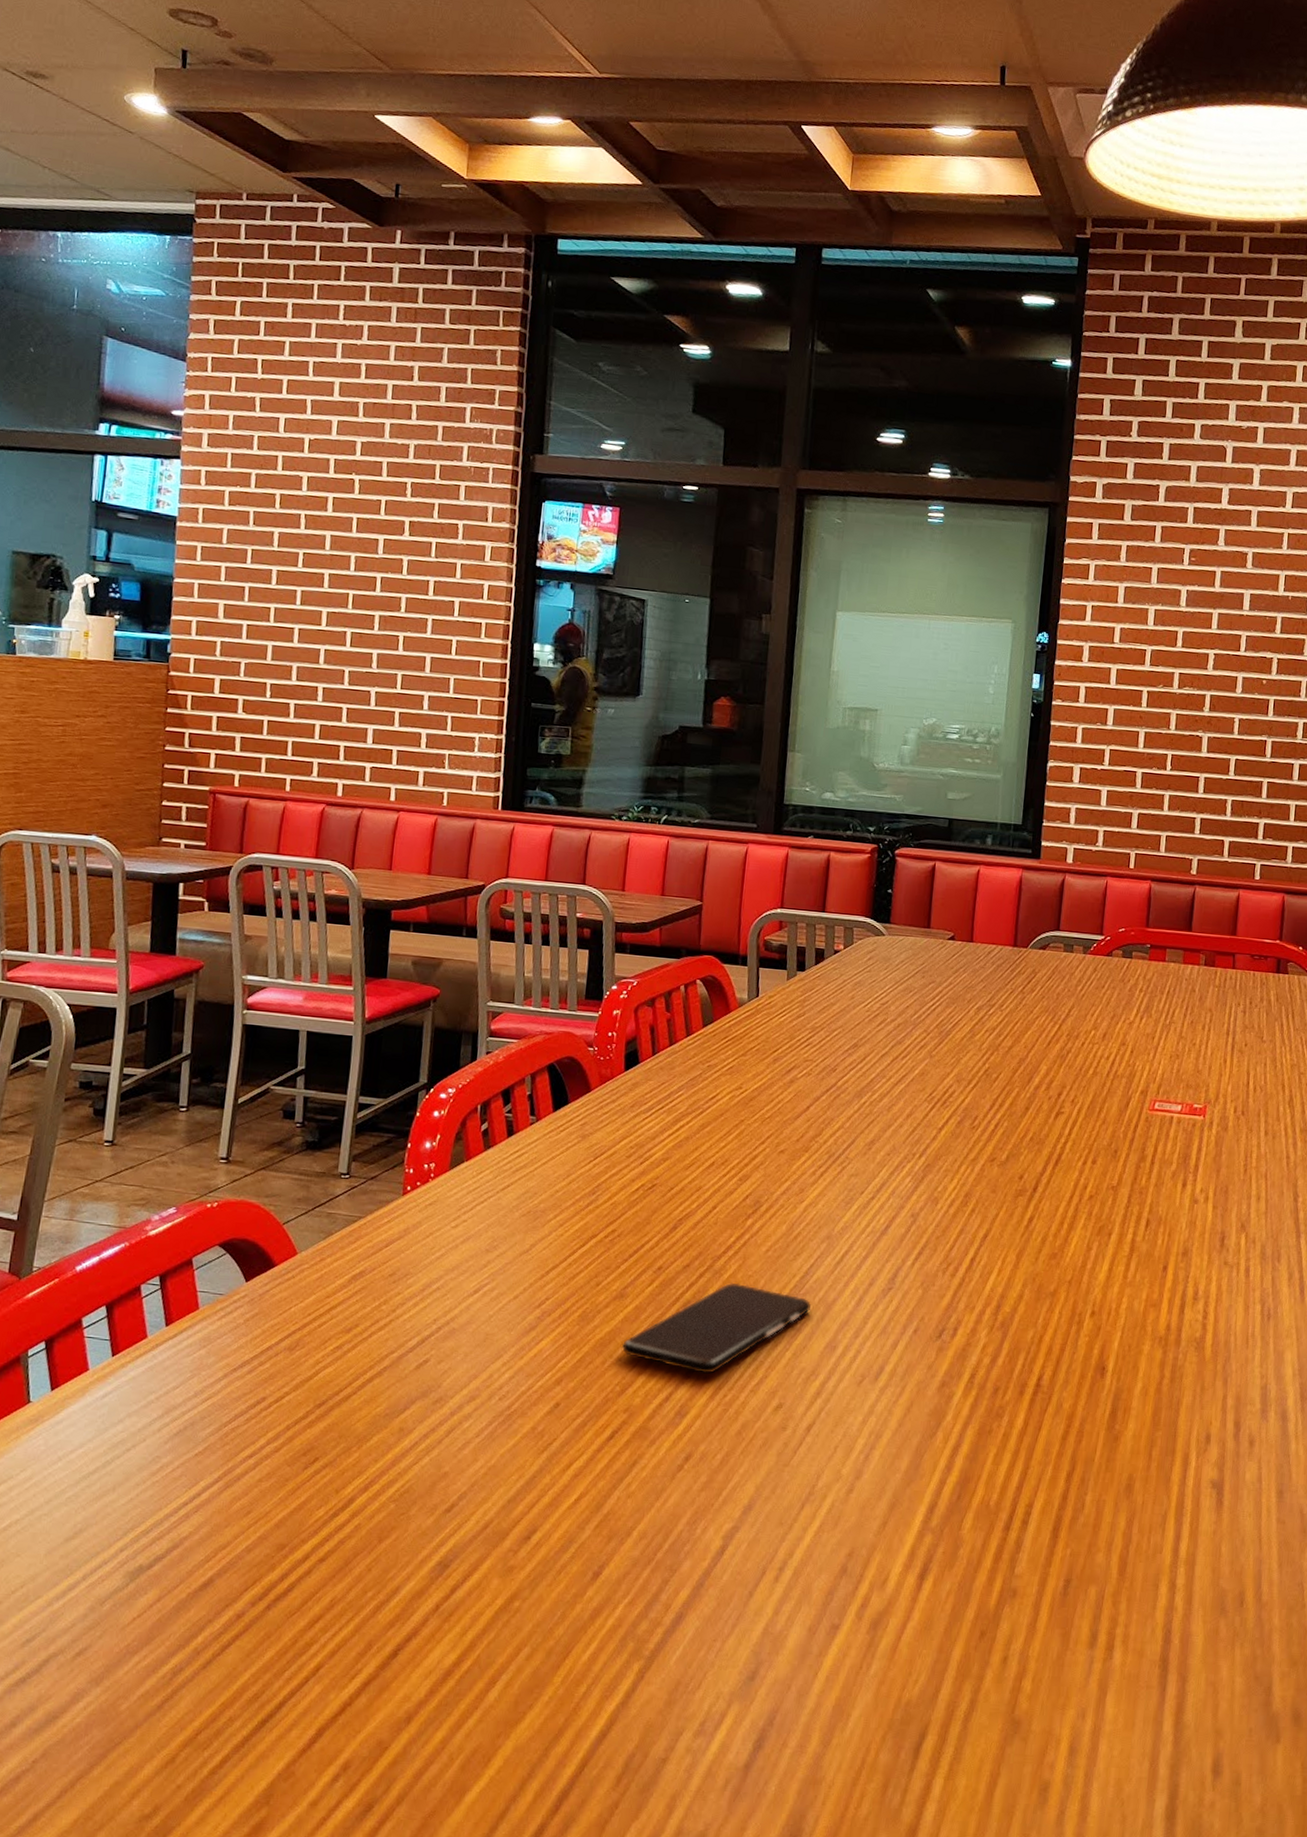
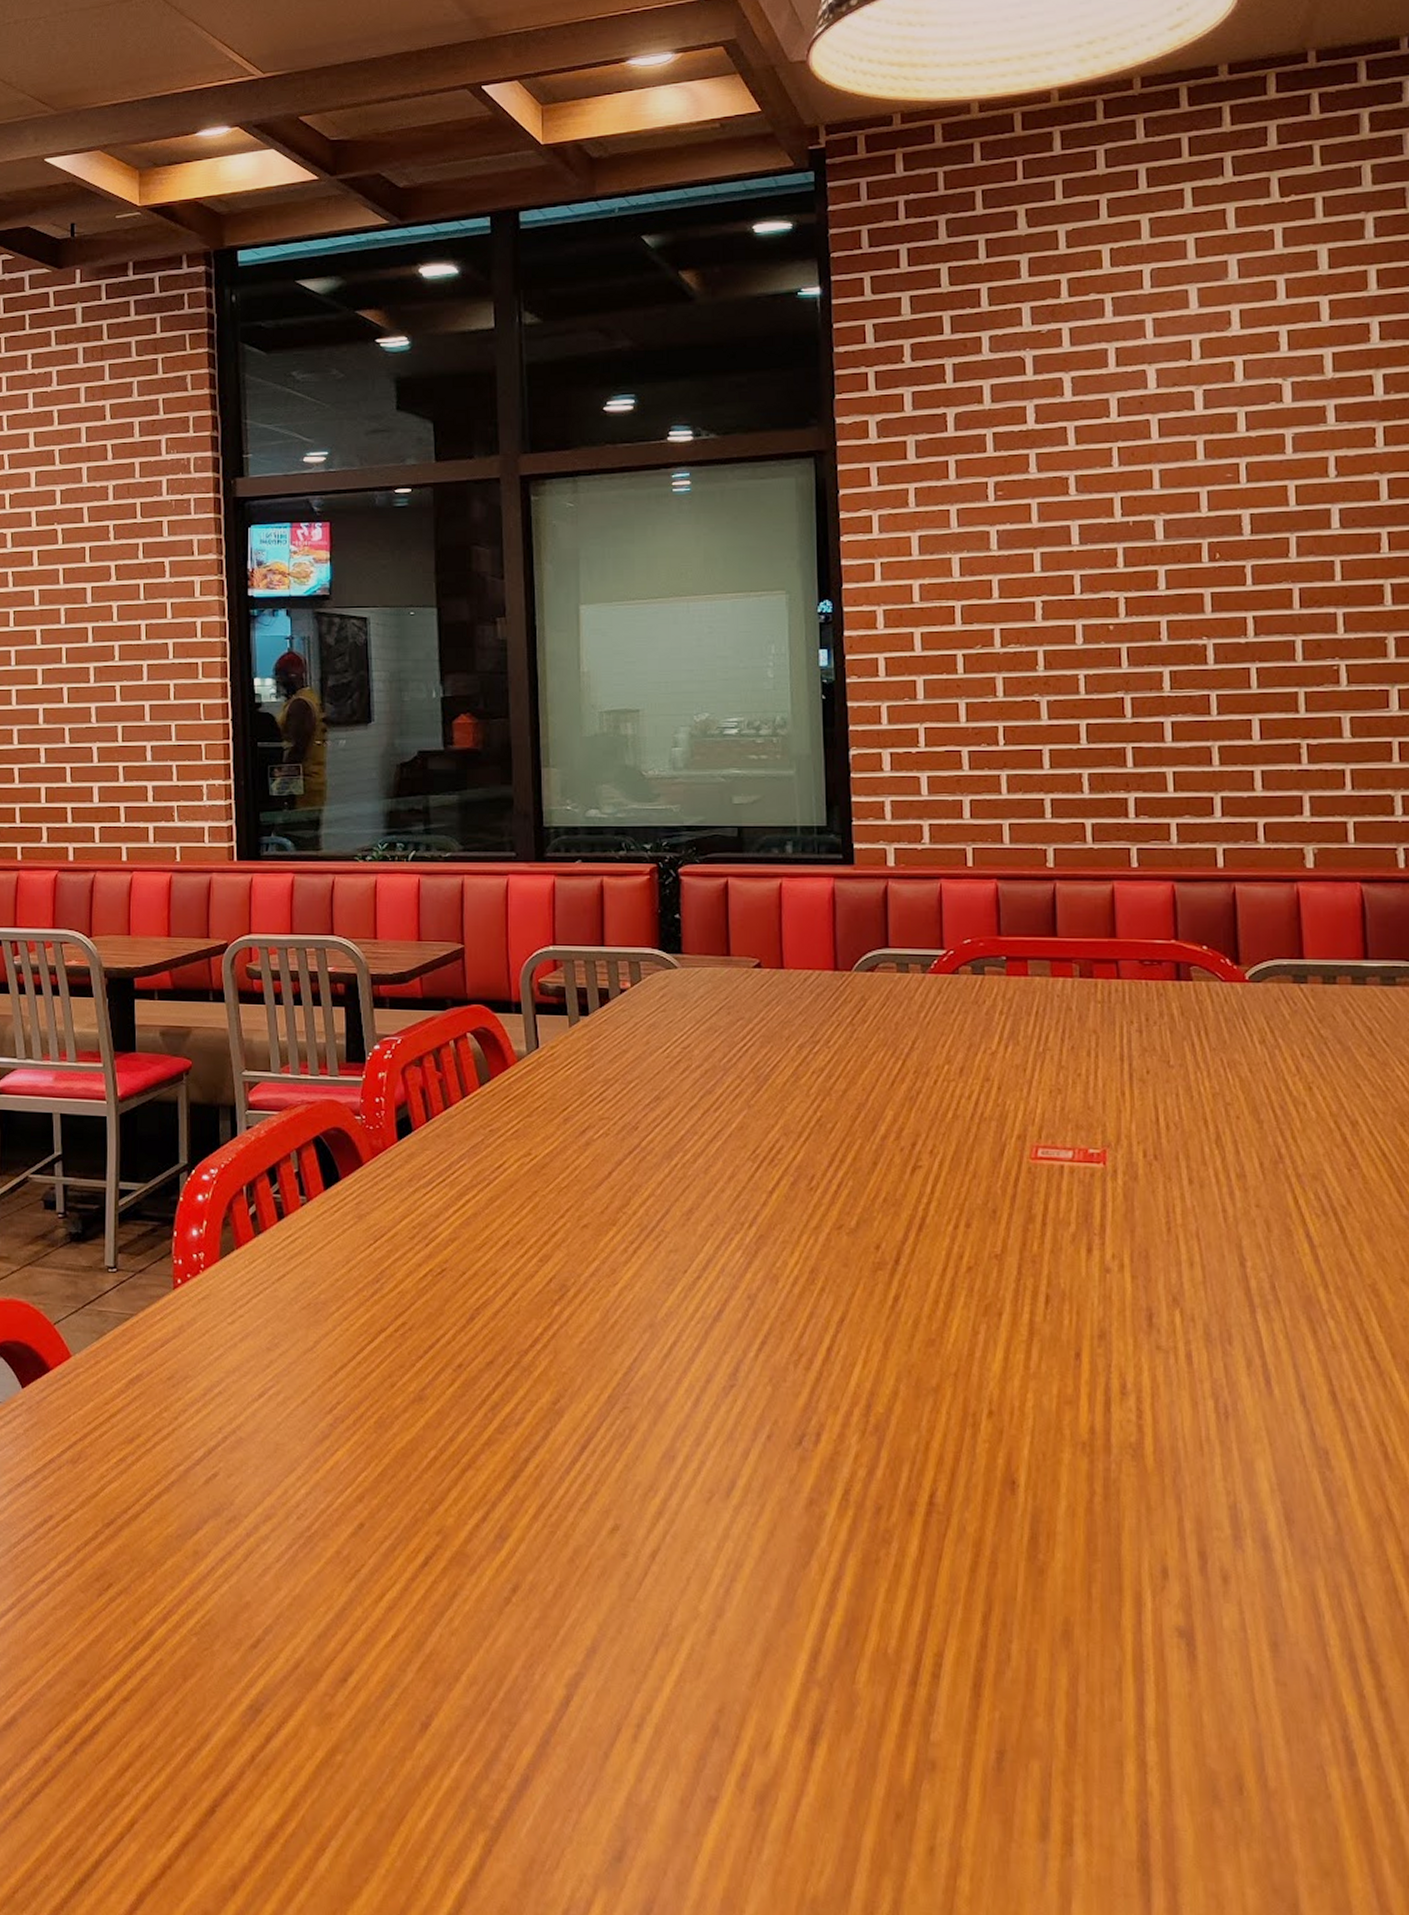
smartphone: present [621,1282,812,1374] -> none [426,1381,640,1489]

